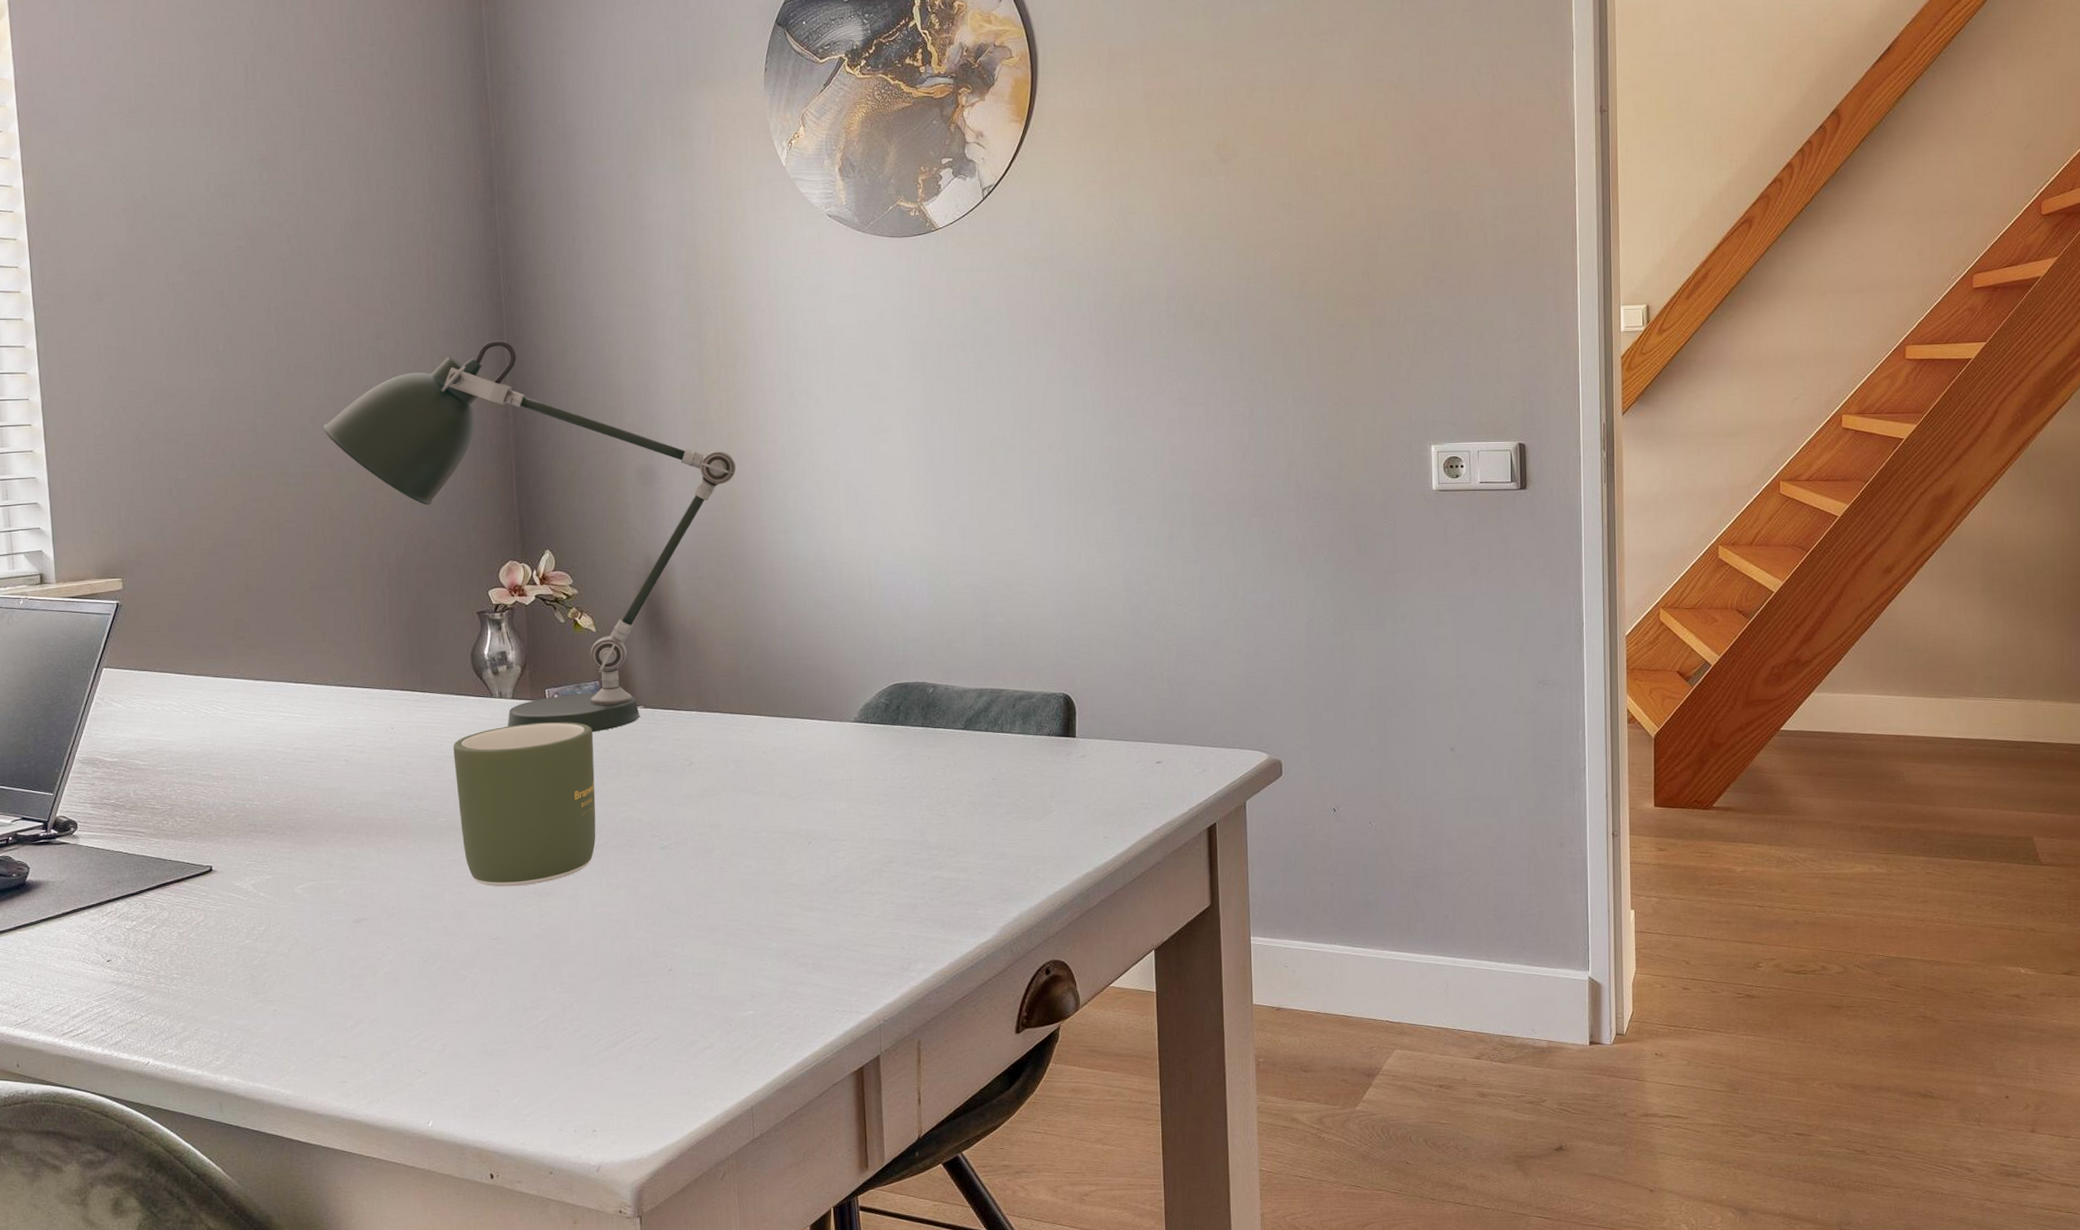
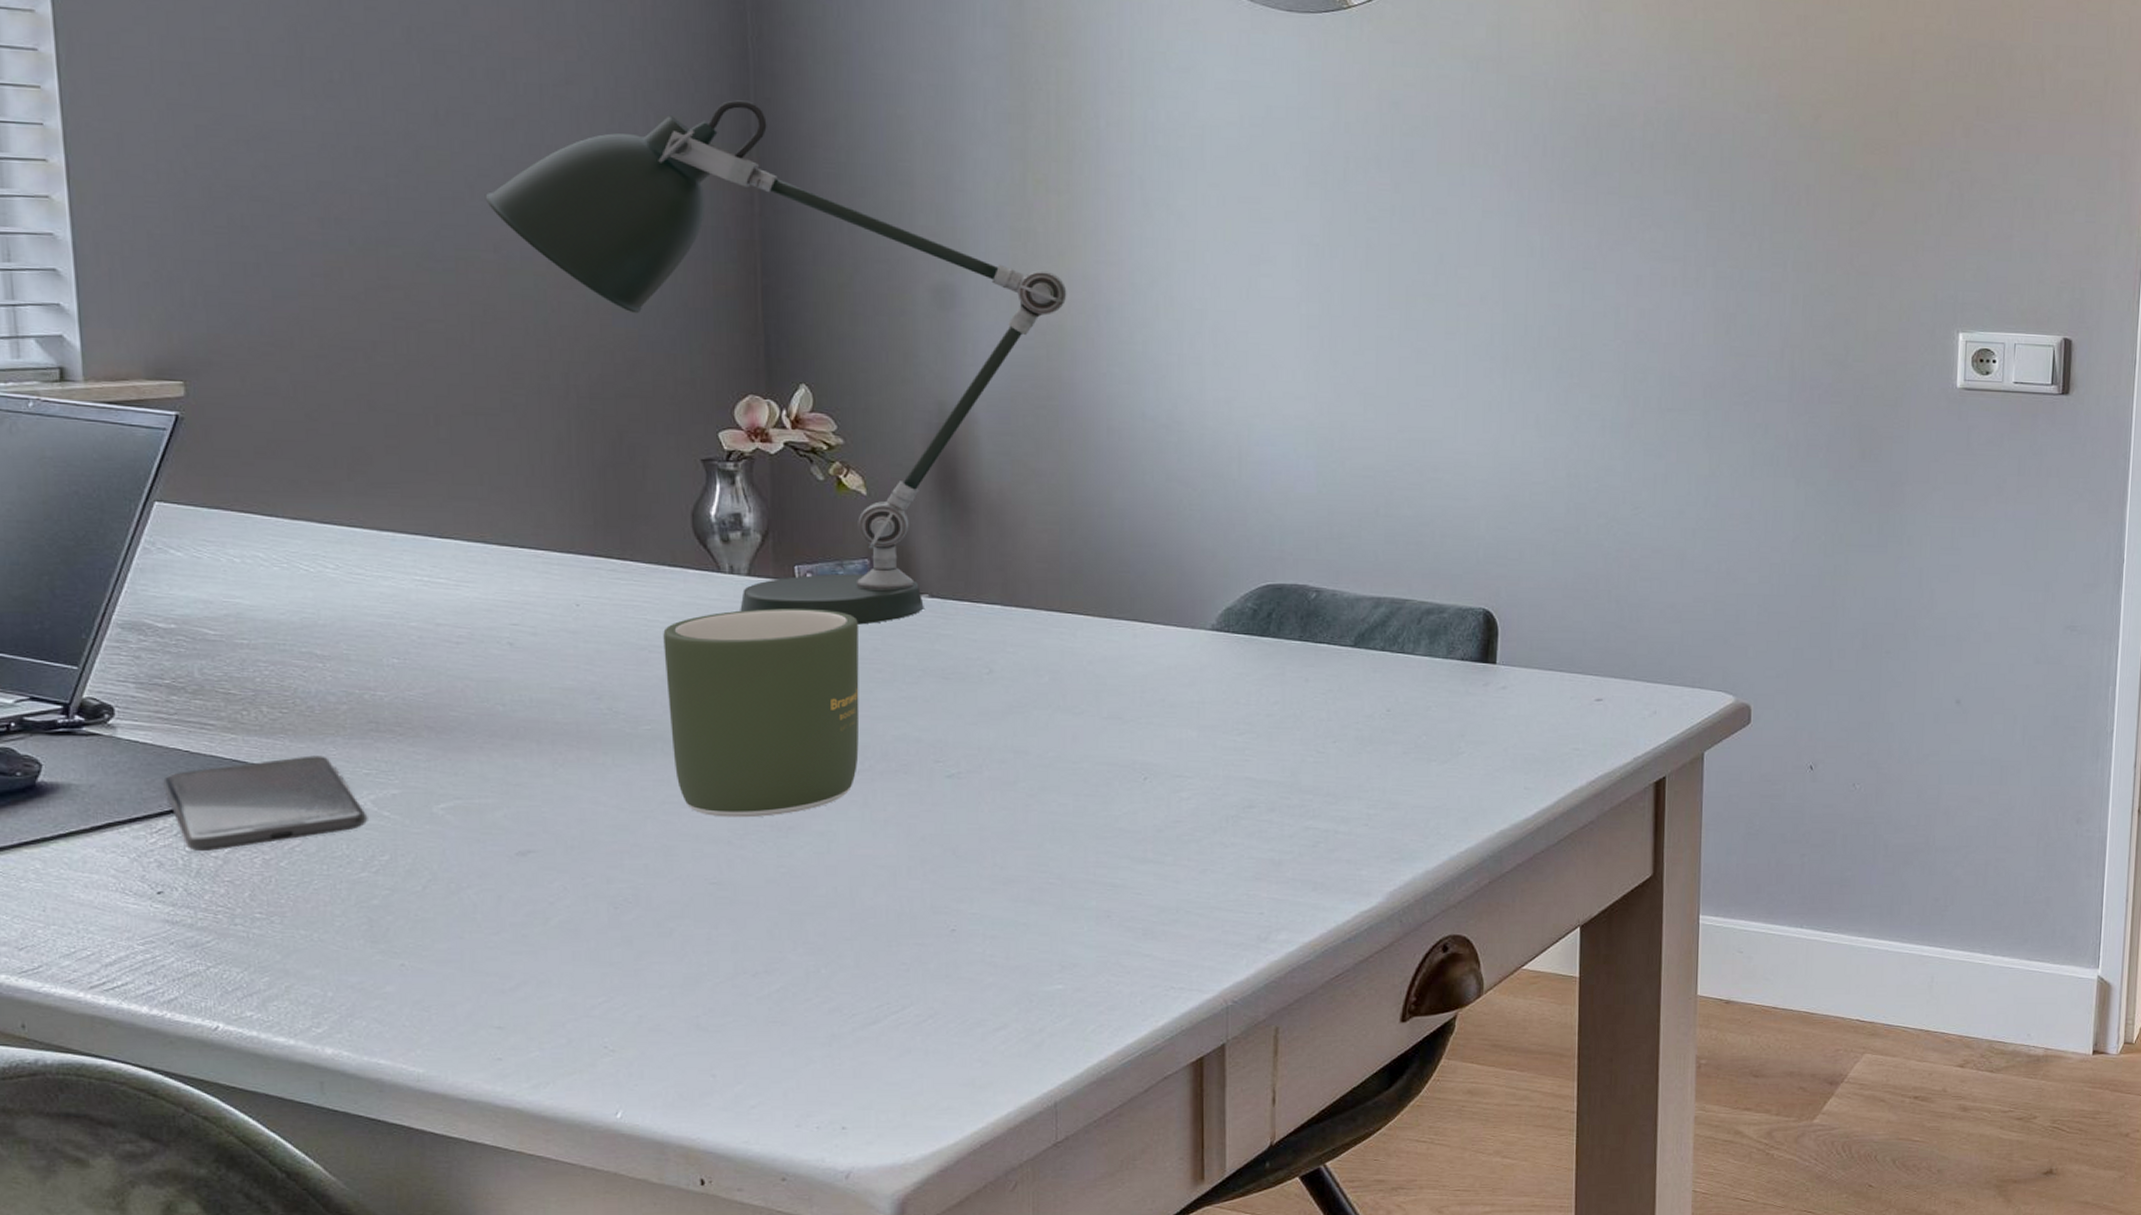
smartphone: none [109,852,250,929] -> present [162,755,368,852]

